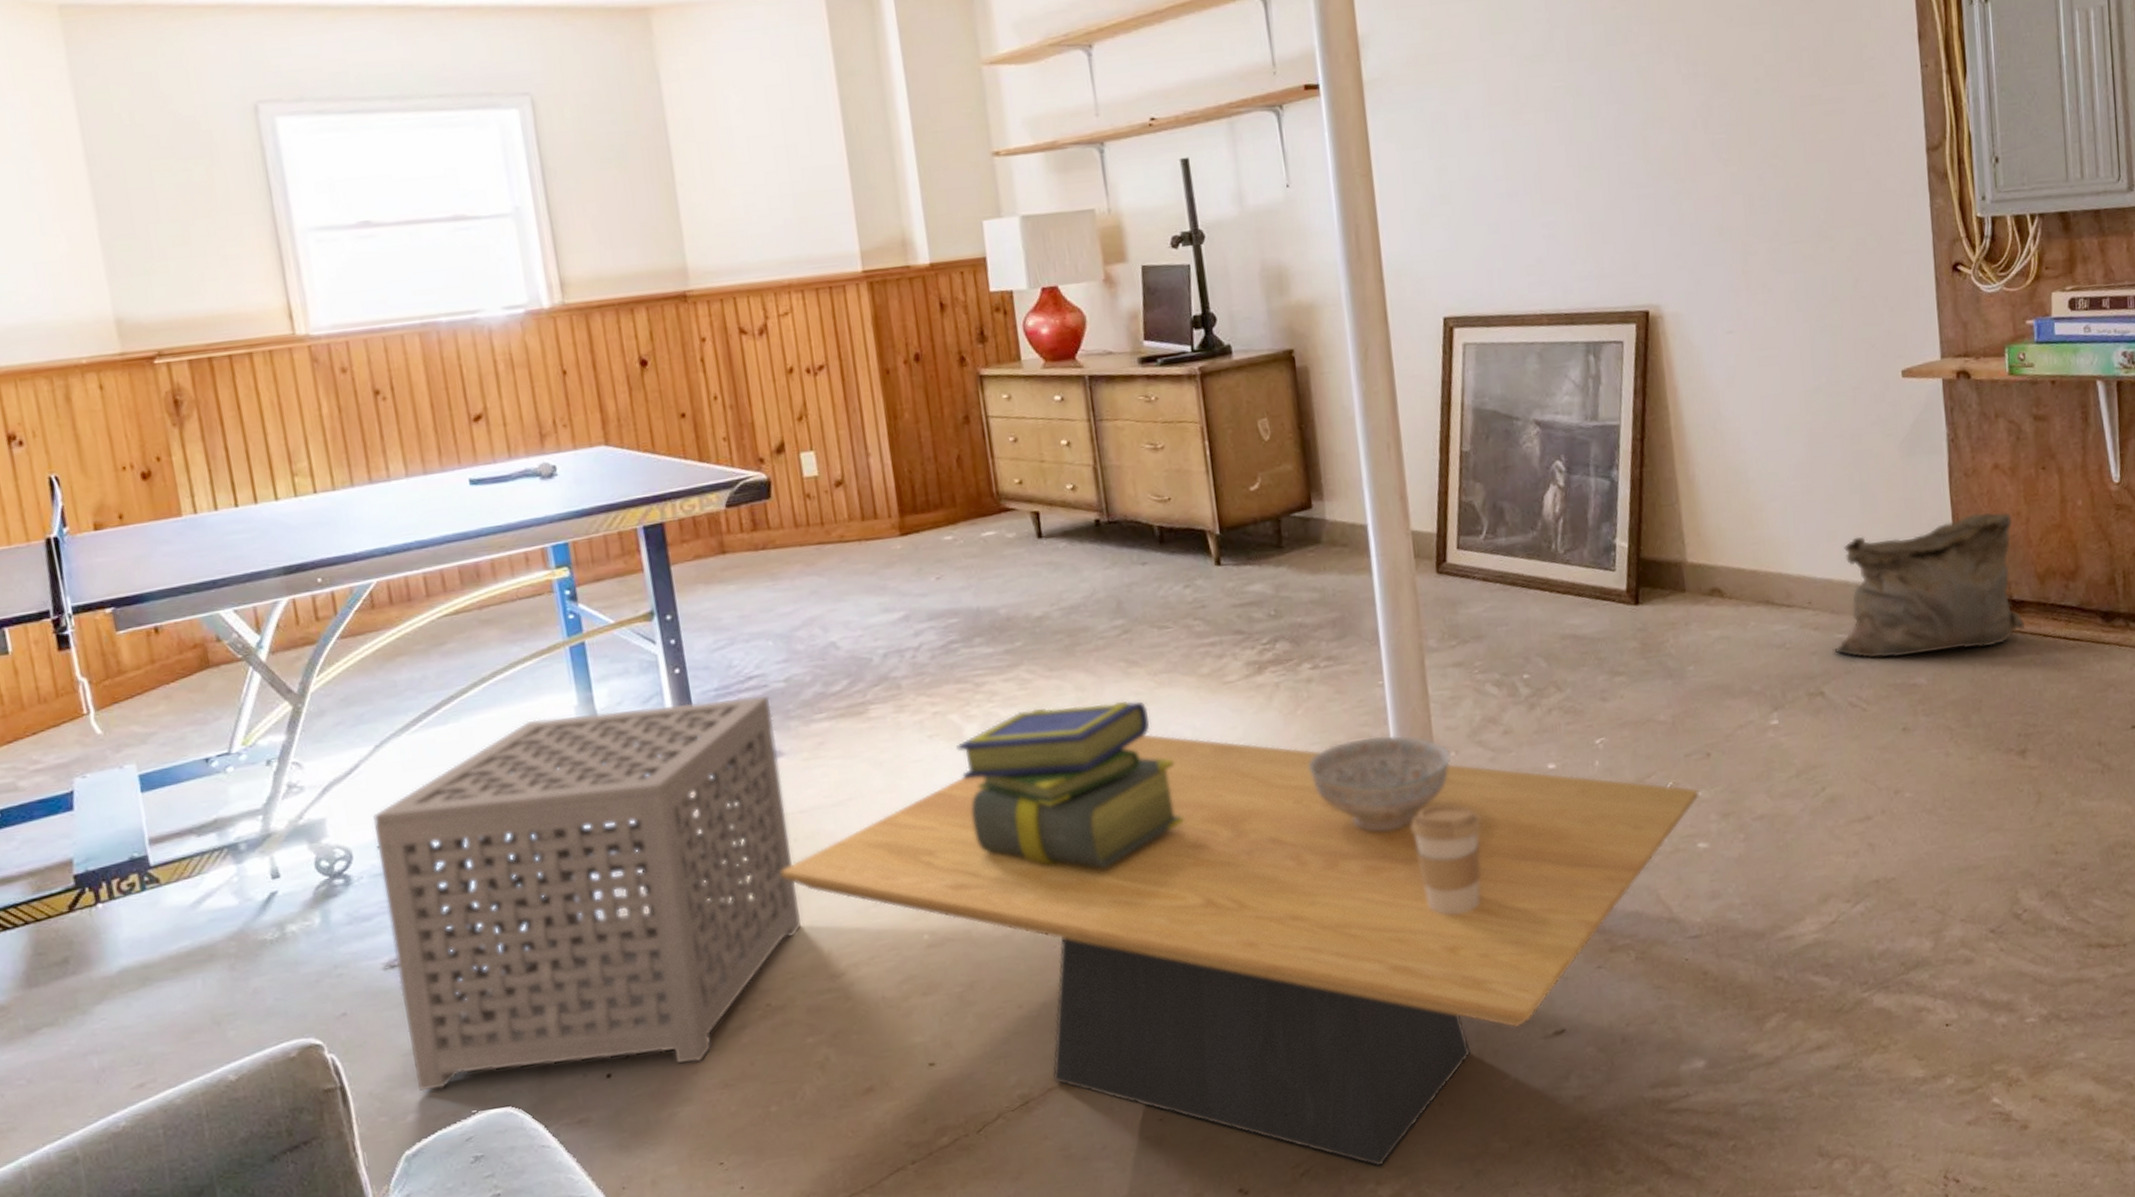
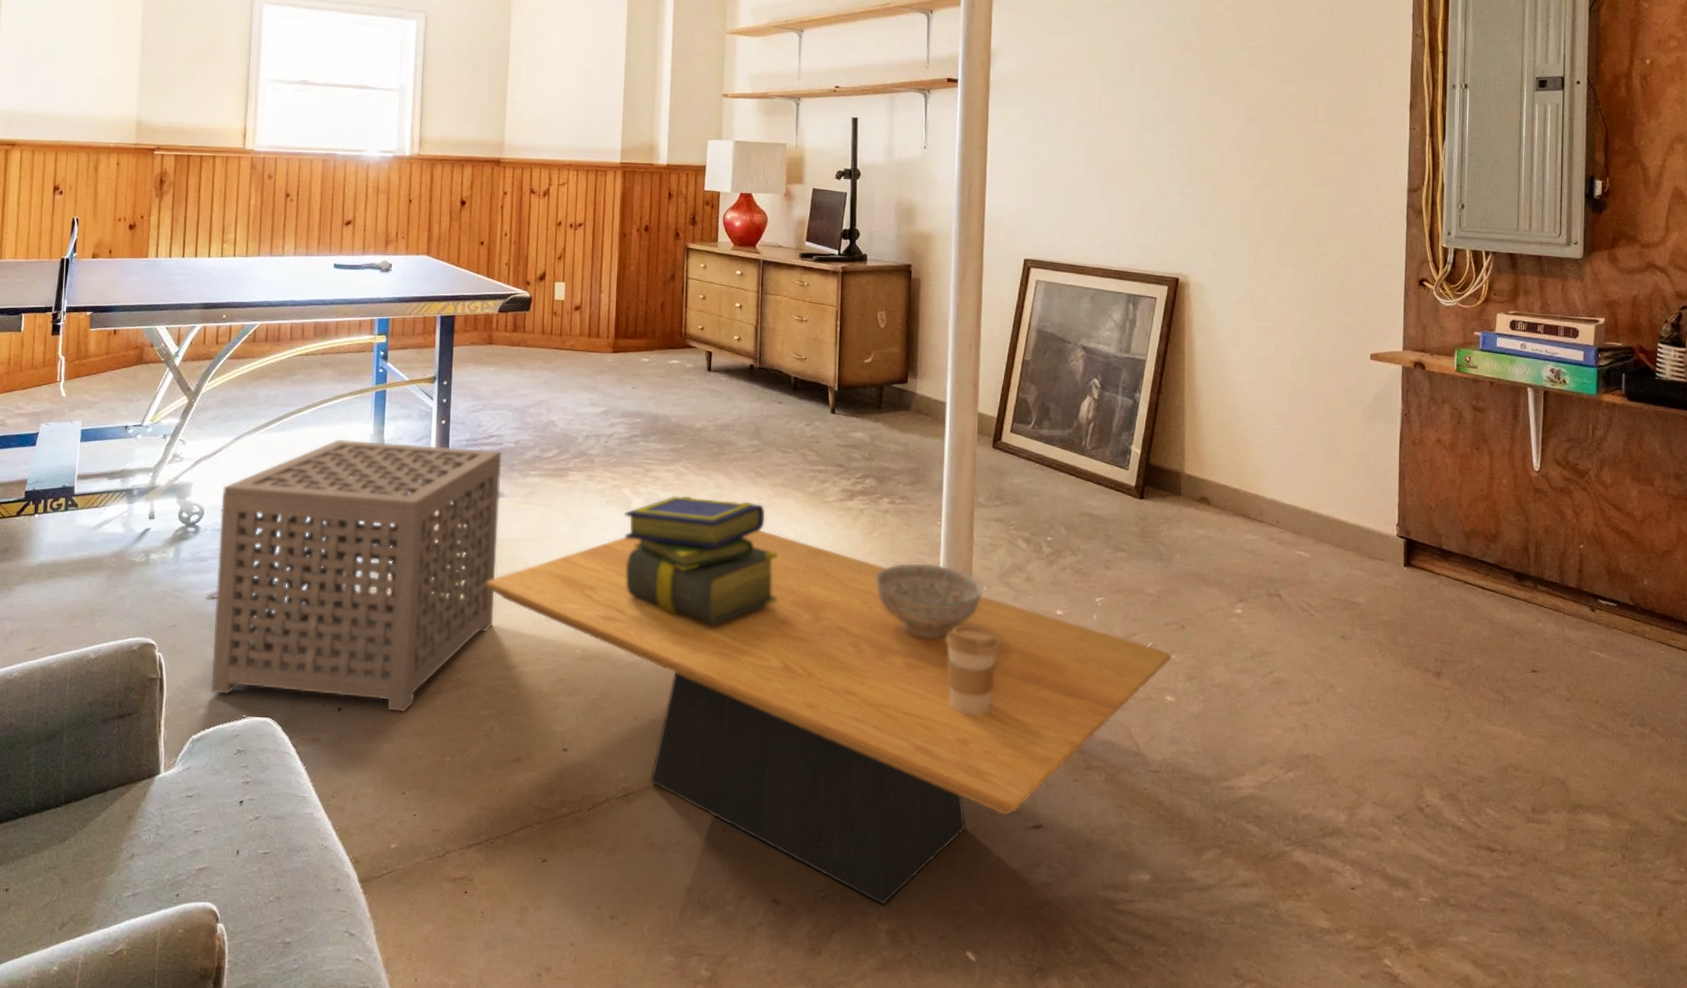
bag: present [1832,512,2025,659] -> none [1291,475,1451,584]

